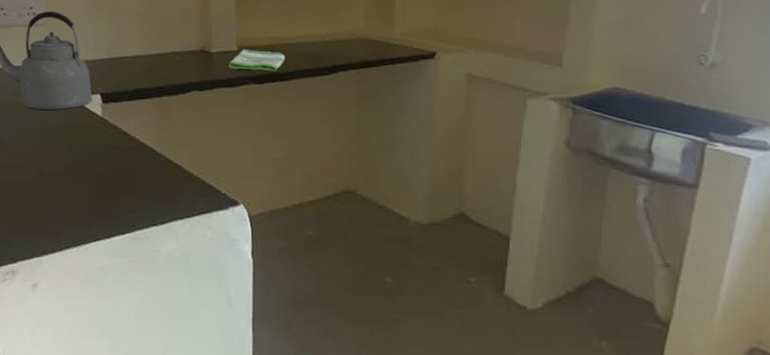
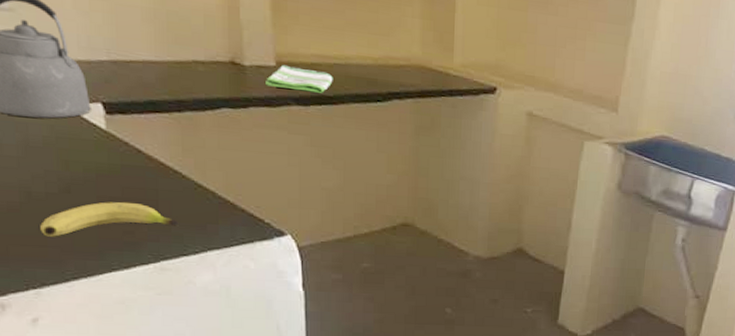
fruit: none [46,178,151,211] -> present [40,201,179,237]

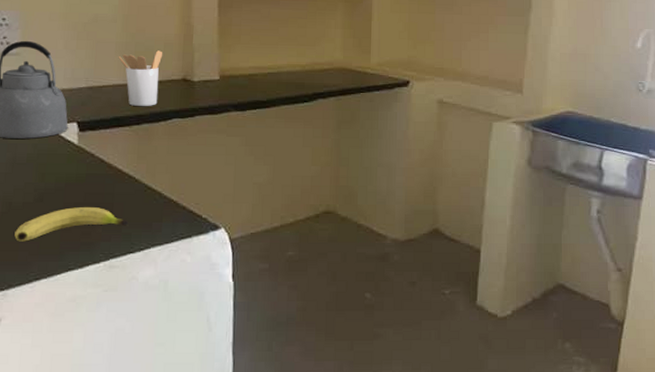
utensil holder: none [146,23,204,91] -> present [118,50,163,106]
dish towel: present [266,64,333,93] -> none [210,77,267,99]

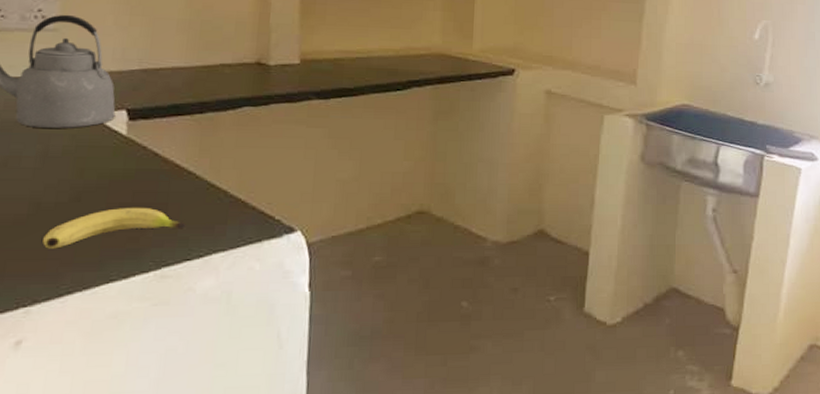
utensil holder: present [118,50,163,106] -> none [179,30,234,92]

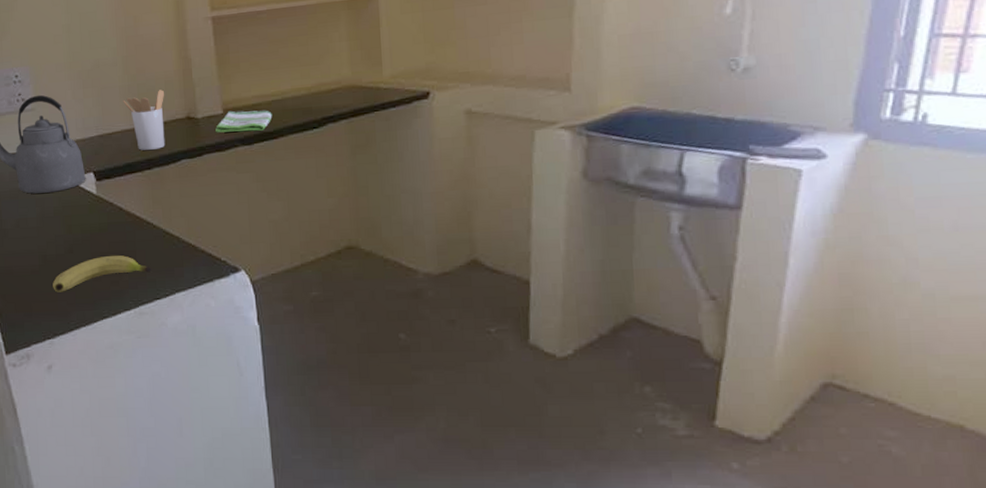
utensil holder: none [179,30,234,92] -> present [123,90,165,150]
dish towel: none [288,61,355,86] -> present [216,110,272,133]

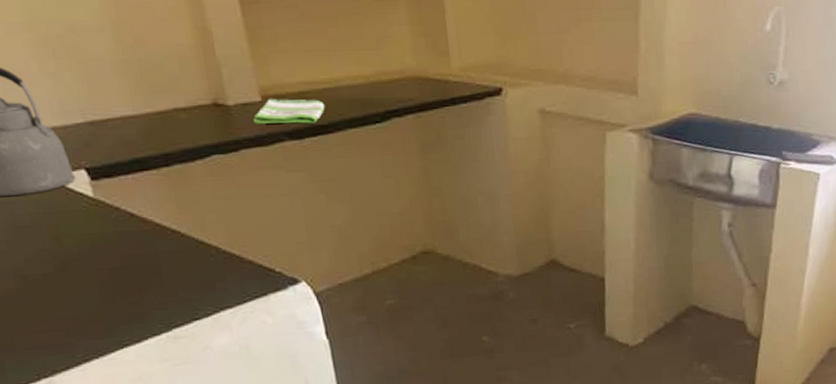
fruit: present [53,255,152,293] -> none [41,271,185,320]
utensil holder: present [123,90,165,150] -> none [118,67,187,143]

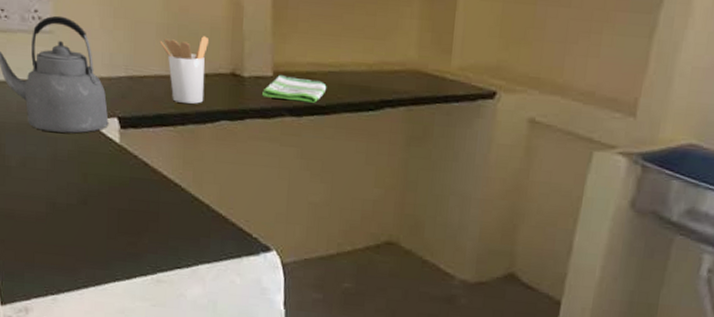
utensil holder: none [118,67,187,143] -> present [159,36,210,104]

